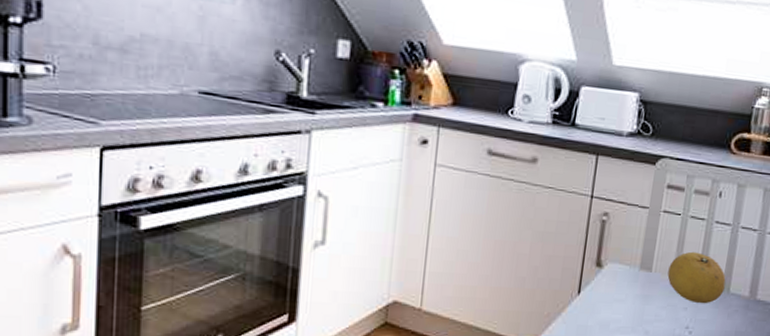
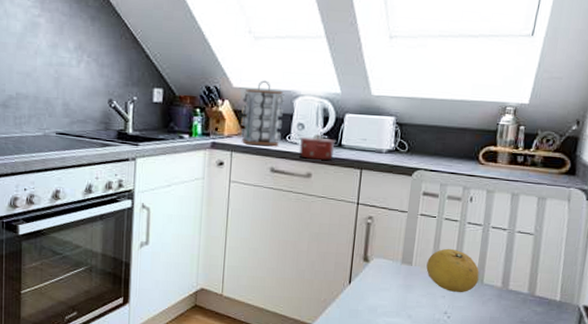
spice rack: none [450,38,508,123] -> present [240,80,284,147]
casserole: none [523,110,570,143] -> present [298,134,337,161]

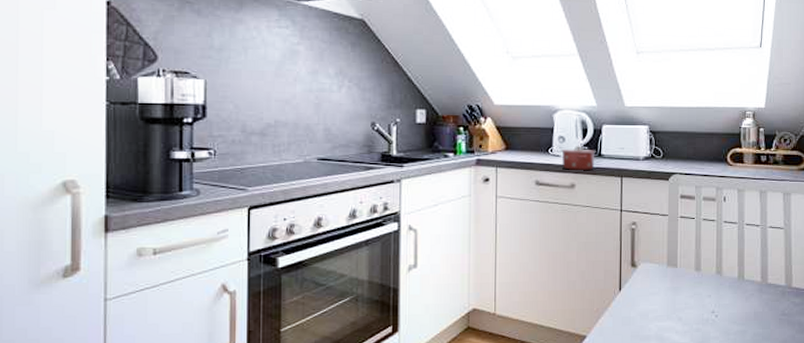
spice rack: present [240,80,284,147] -> none [504,97,544,160]
fruit: present [426,248,479,293] -> none [691,248,740,291]

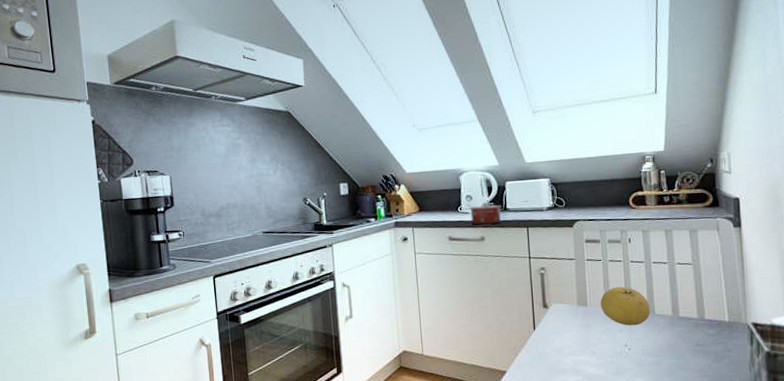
fruit: none [691,248,740,291] -> present [600,286,650,326]

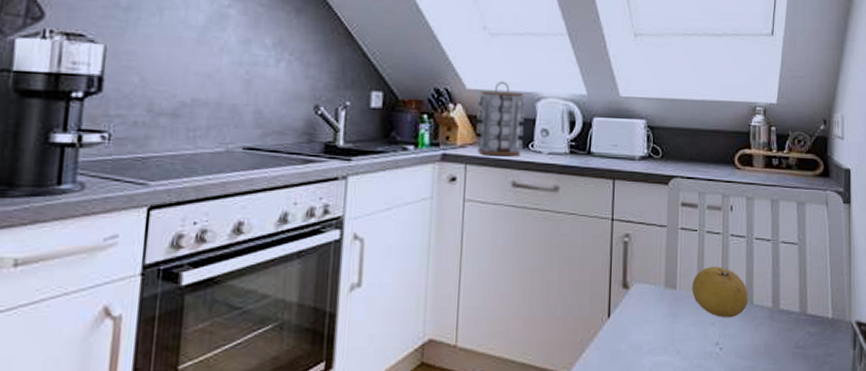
spice rack: none [415,163,454,220] -> present [475,81,525,157]
casserole: present [468,202,502,225] -> none [543,141,585,172]

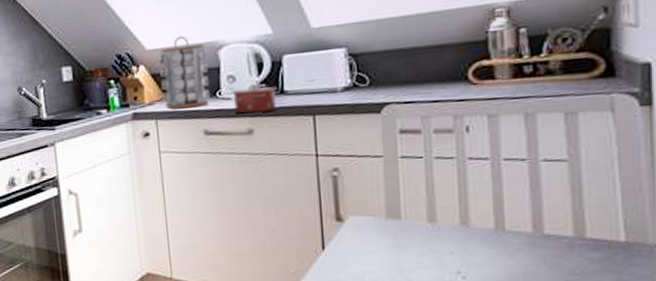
casserole: none [543,141,585,172] -> present [231,84,278,114]
fruit: present [692,266,748,318] -> none [421,192,497,246]

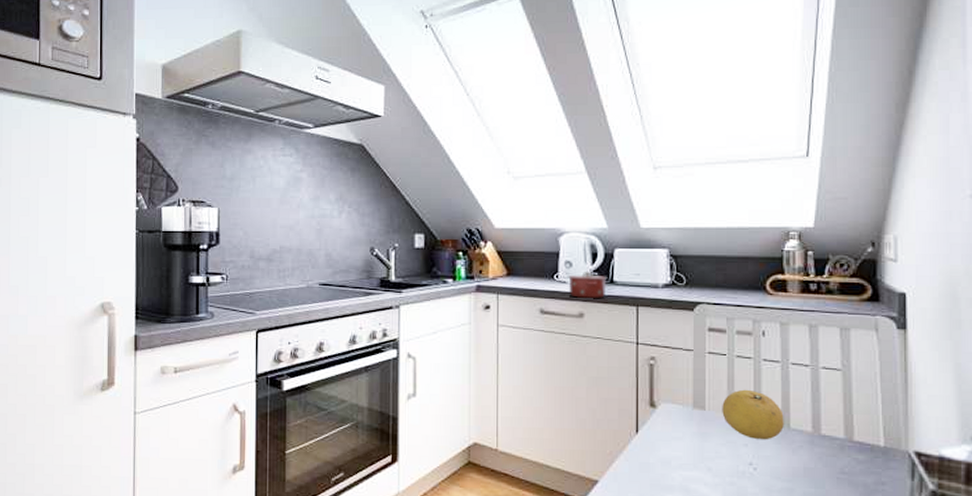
spice rack: present [159,35,210,110] -> none [505,219,549,287]
fruit: none [421,192,497,246] -> present [722,389,784,440]

